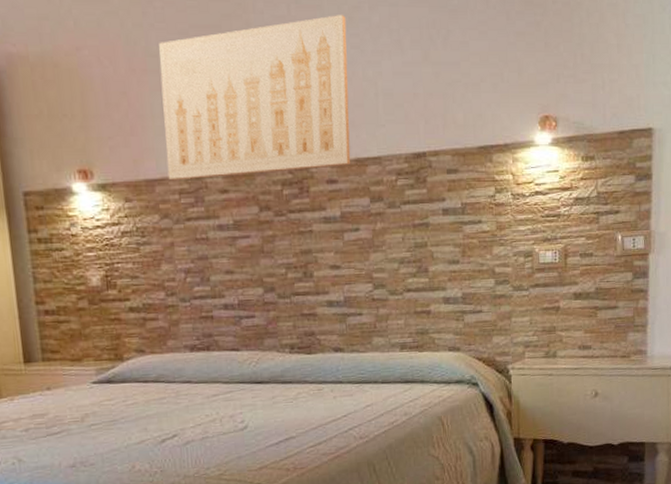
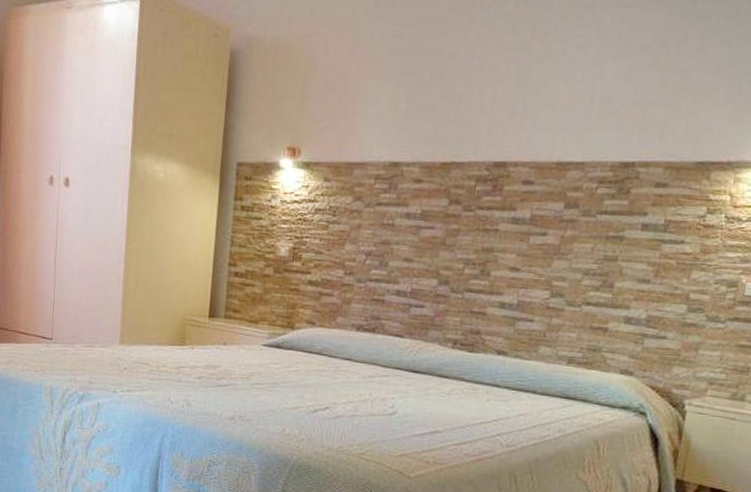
wall art: present [159,14,351,181] -> none [368,13,575,168]

